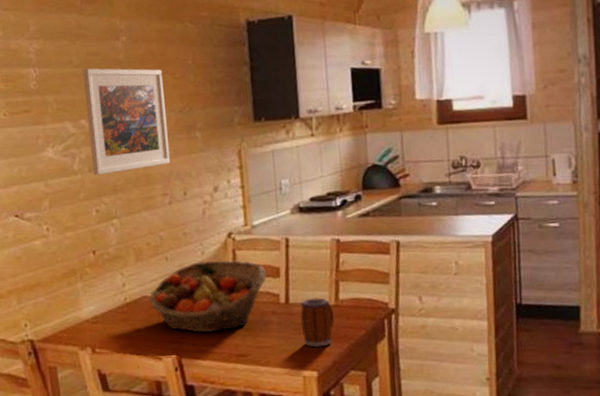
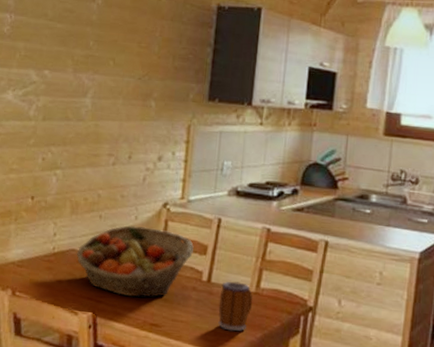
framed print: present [82,68,171,176] -> none [47,23,130,127]

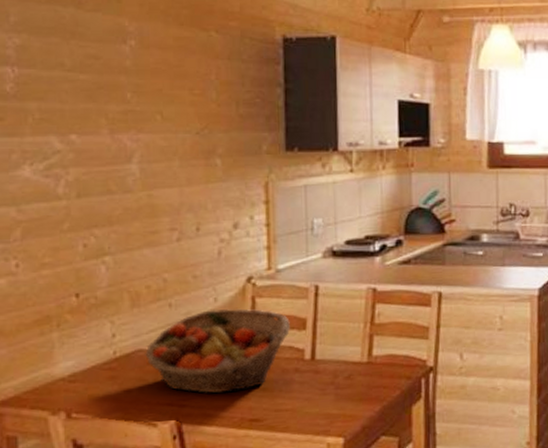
mug: present [218,281,253,332] -> none [327,353,367,410]

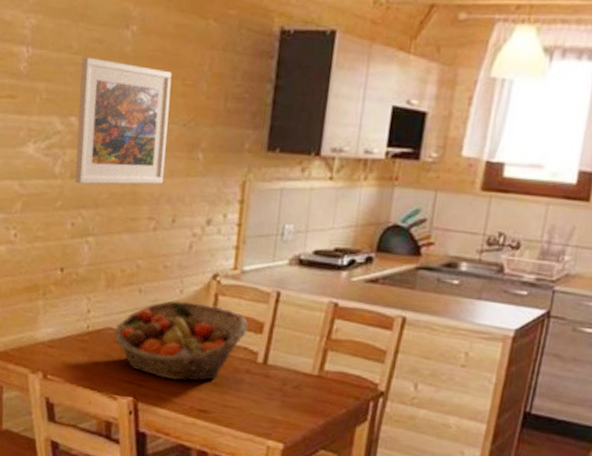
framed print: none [77,73,183,203] -> present [75,57,172,185]

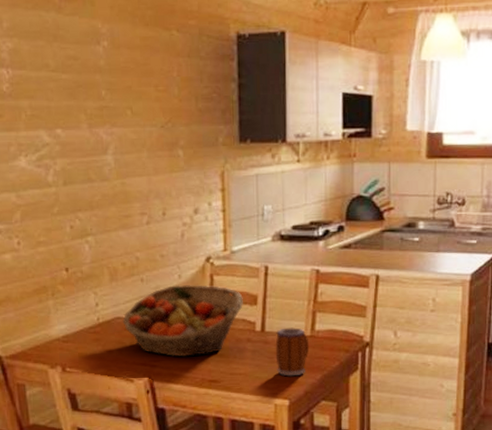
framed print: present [75,57,172,185] -> none [59,73,151,190]
mug: none [275,363,316,419] -> present [275,327,310,377]

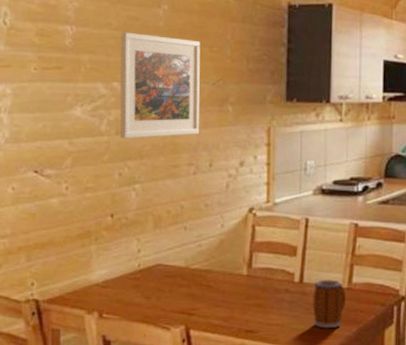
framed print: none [59,73,151,190] -> present [120,32,200,139]
fruit basket: present [122,284,243,357] -> none [163,233,283,306]

